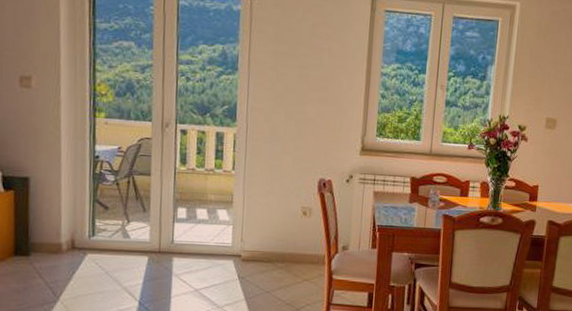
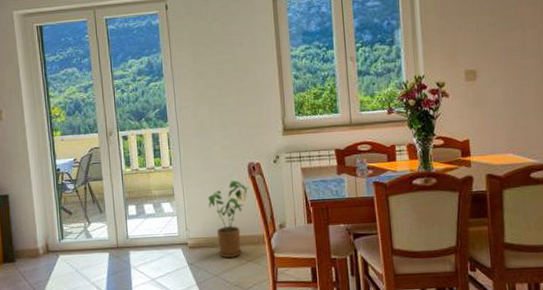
house plant: none [270,195,316,275] -> present [208,180,249,258]

